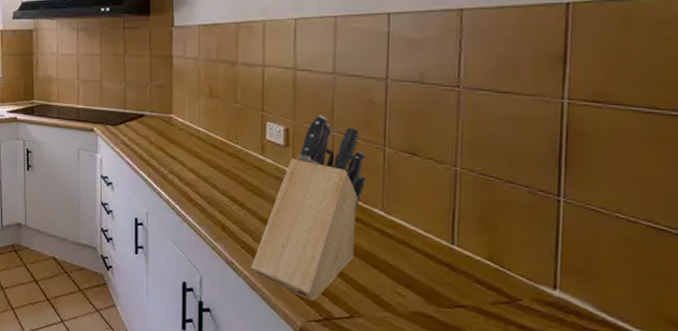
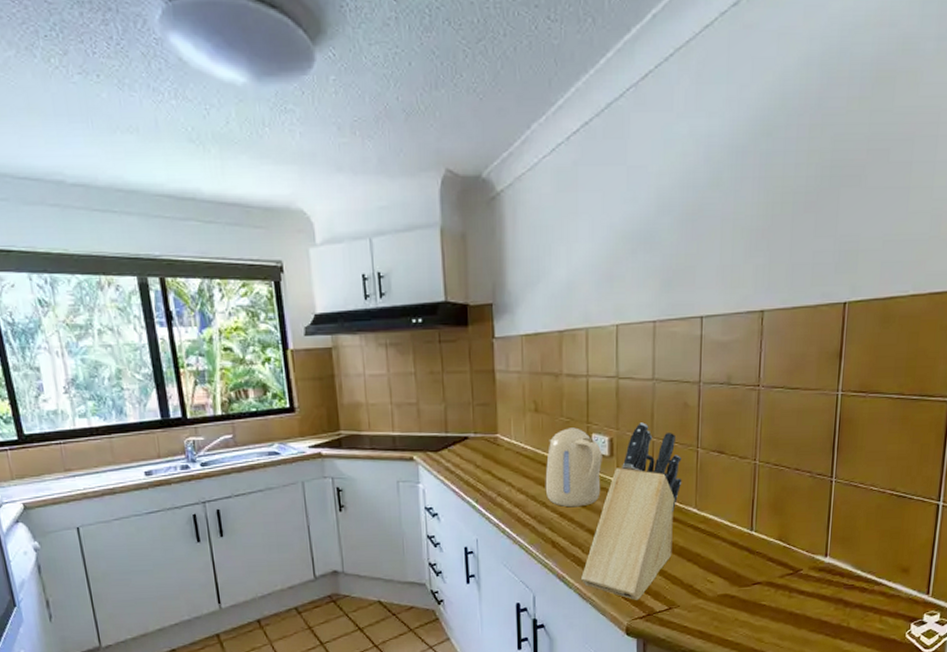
kettle: none [216,114,277,194] -> present [545,427,602,507]

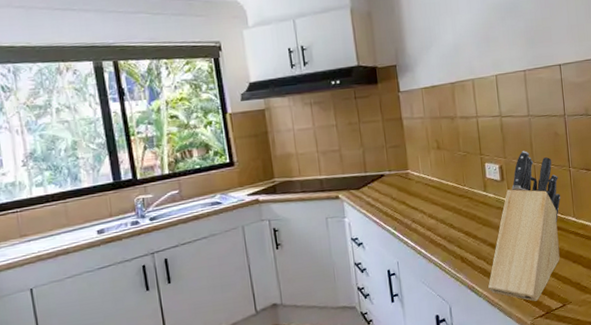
kettle: present [545,427,602,507] -> none [450,159,497,226]

